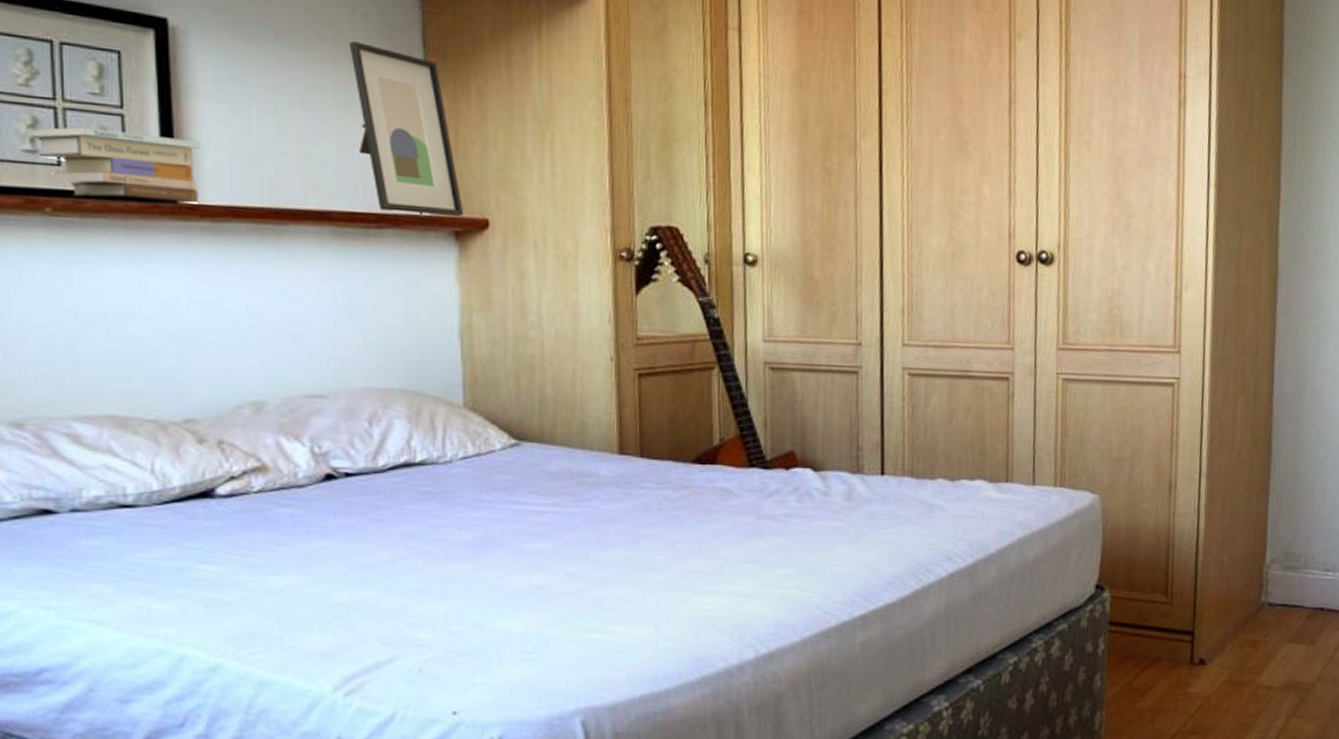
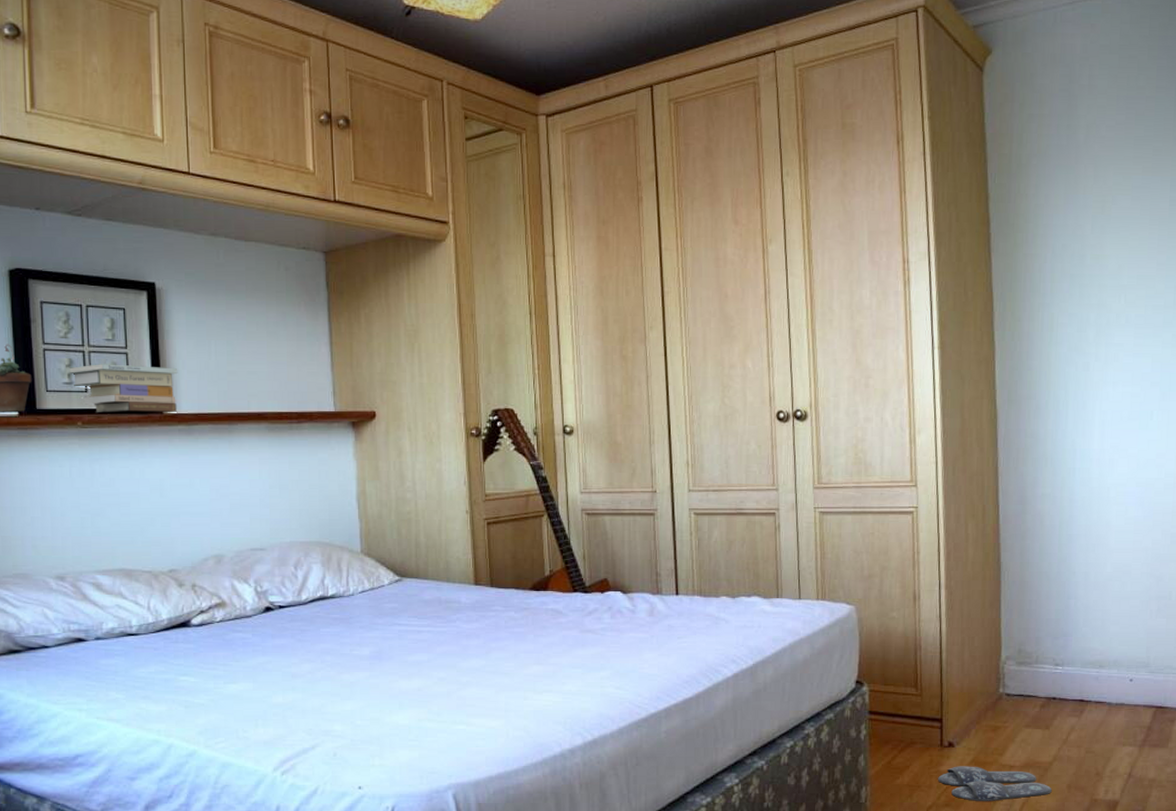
picture frame: present [349,40,464,217] -> none [276,287,358,412]
slippers: none [1185,687,1313,728] -> present [938,766,1052,801]

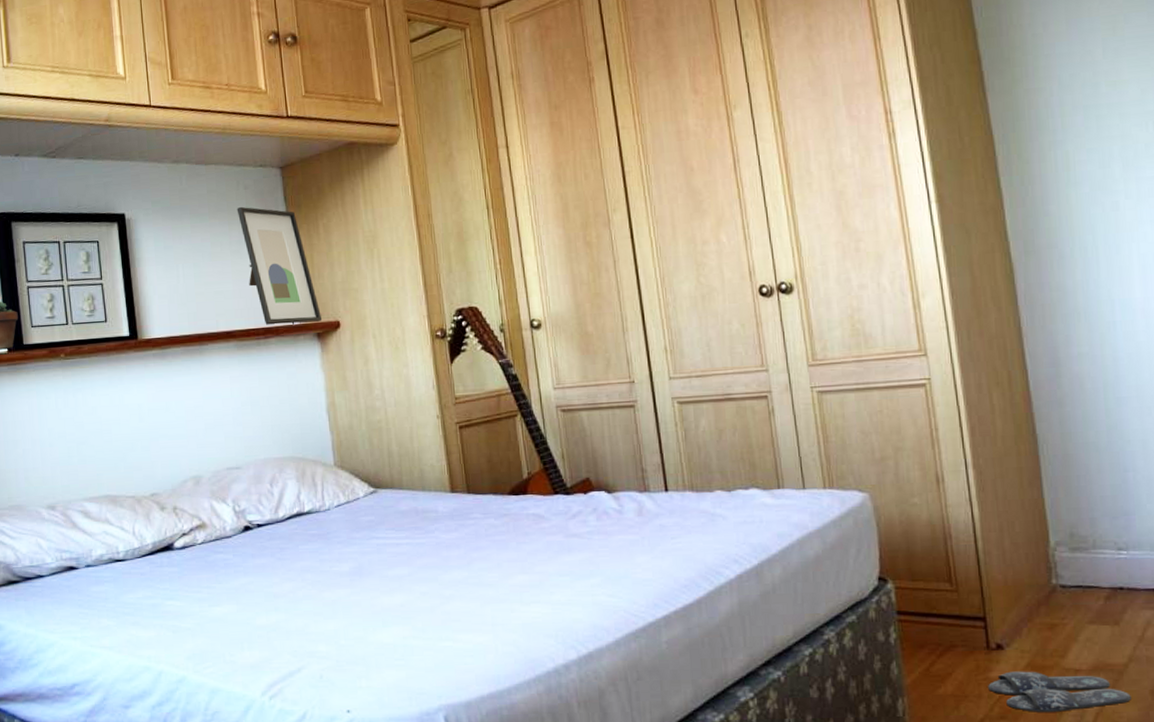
books: present [67,364,178,414] -> none [49,294,150,345]
picture frame: none [276,287,358,412] -> present [236,206,323,326]

